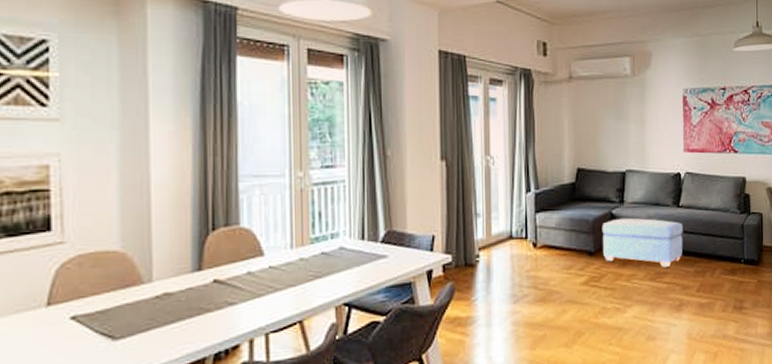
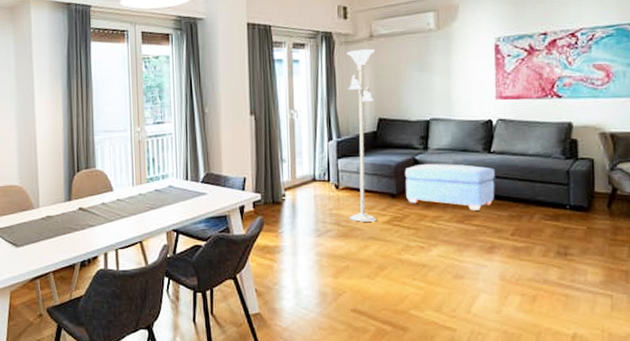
floor lamp: none [546,91,575,284] -> present [346,49,377,222]

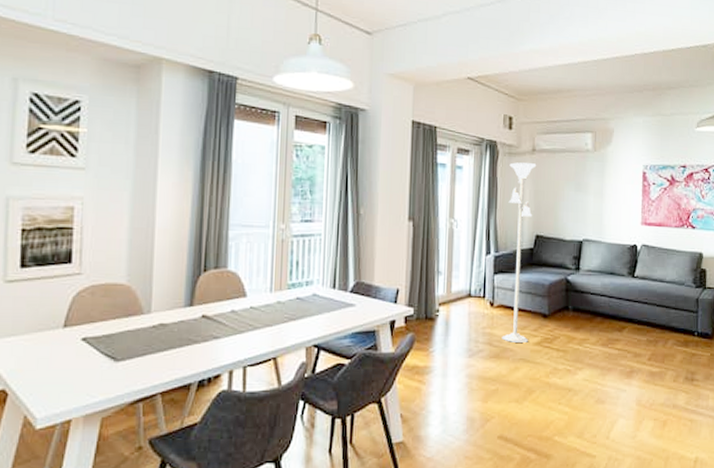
ottoman: present [404,163,495,210] -> none [557,284,637,334]

